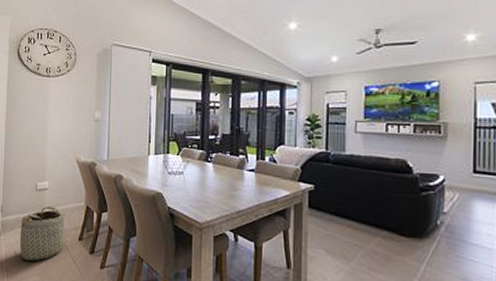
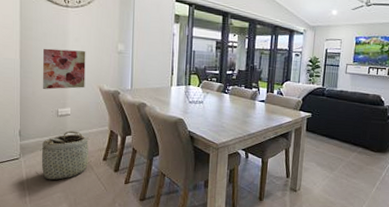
wall art: none [24,119,65,162] -> present [42,48,86,90]

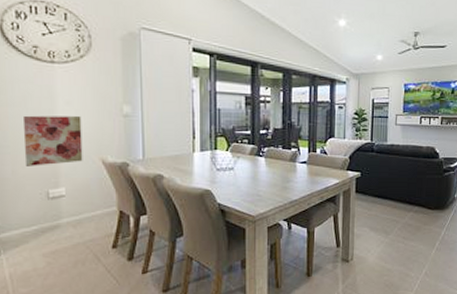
basket: present [36,131,92,181] -> none [24,215,97,279]

